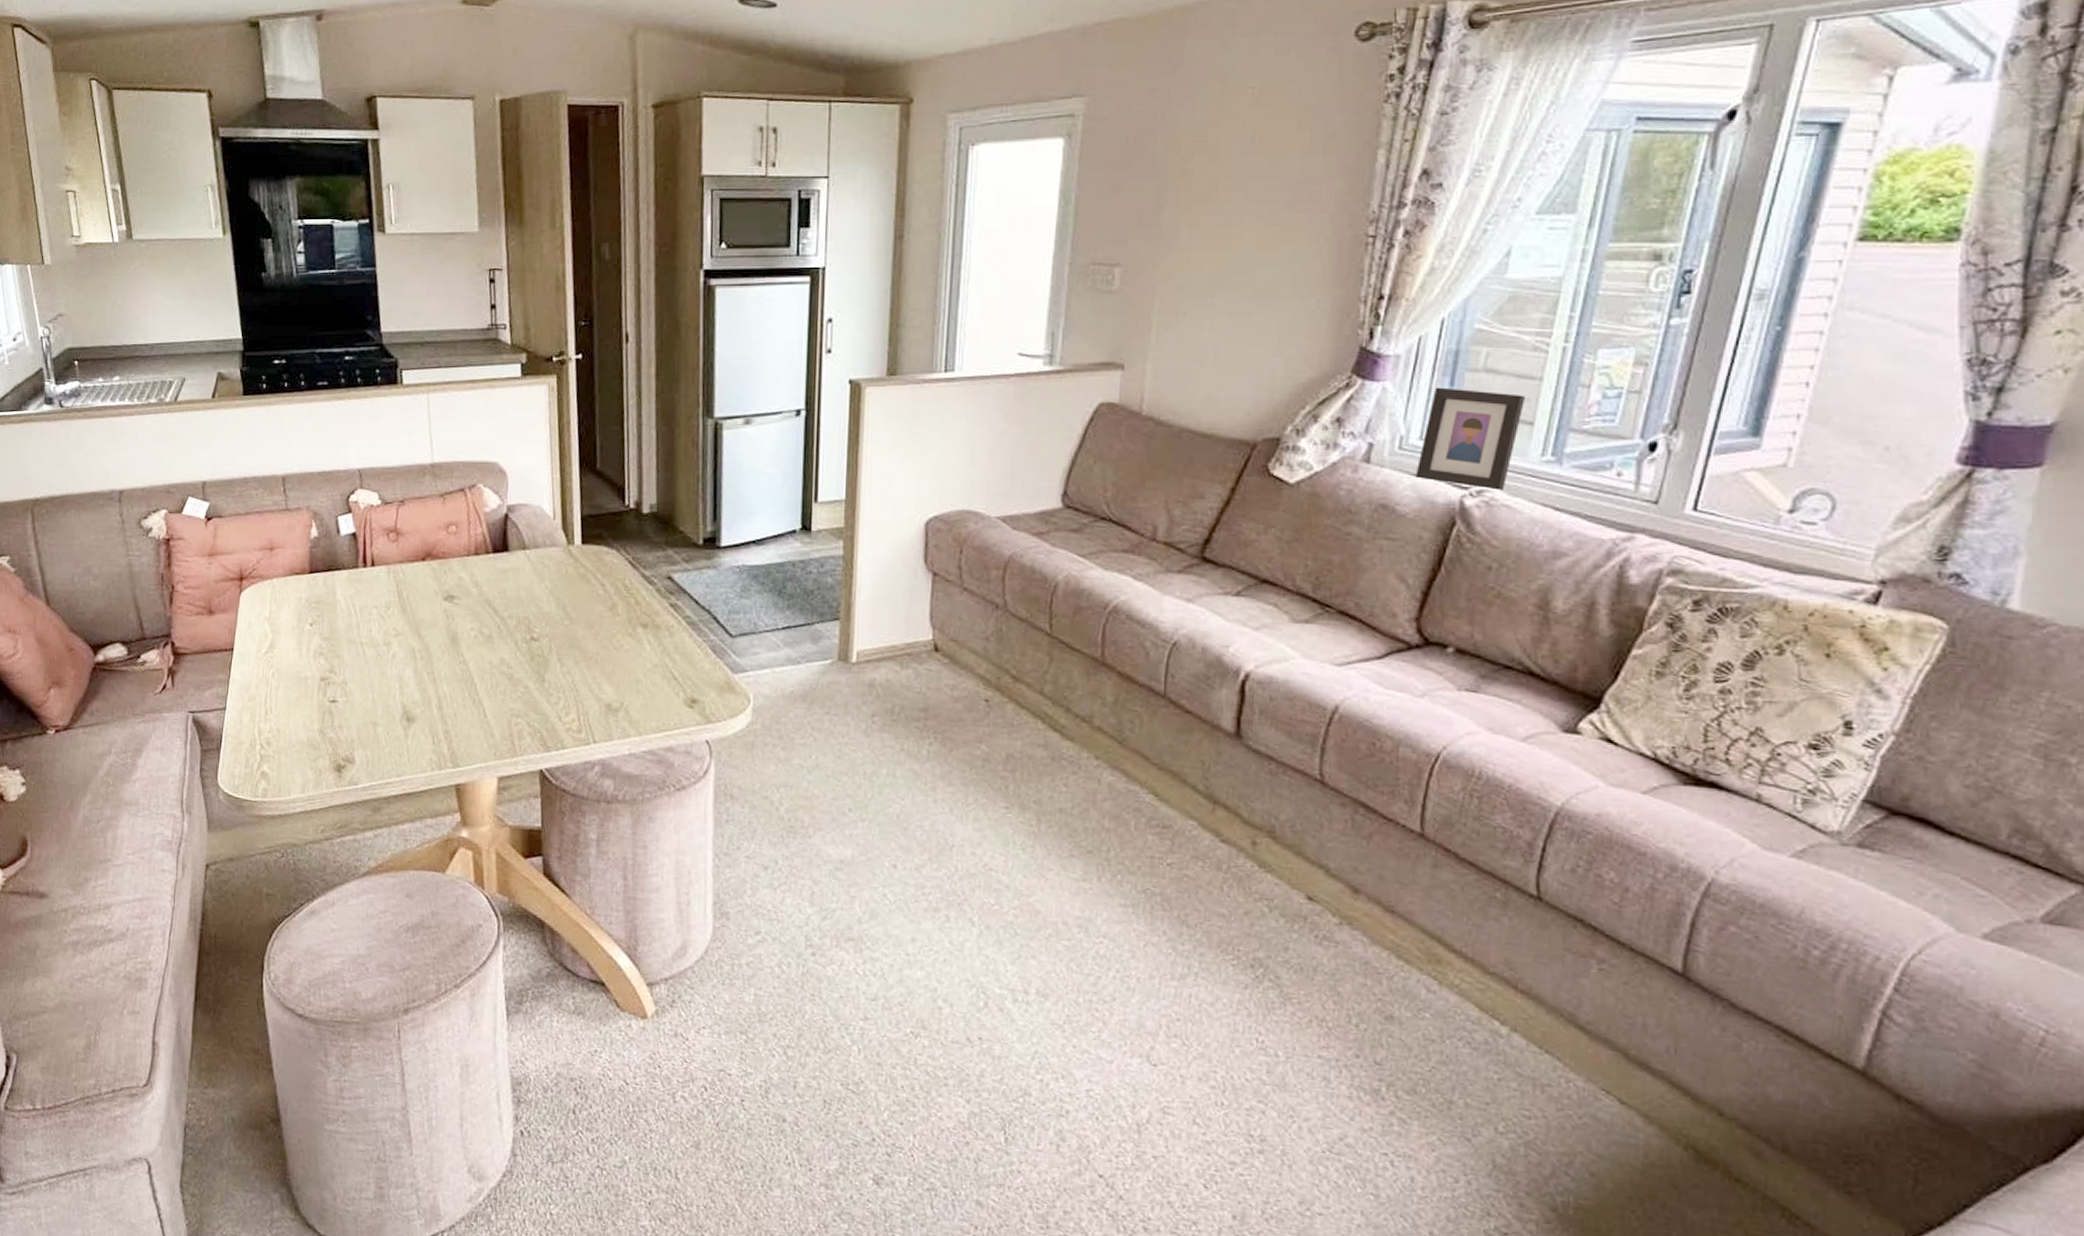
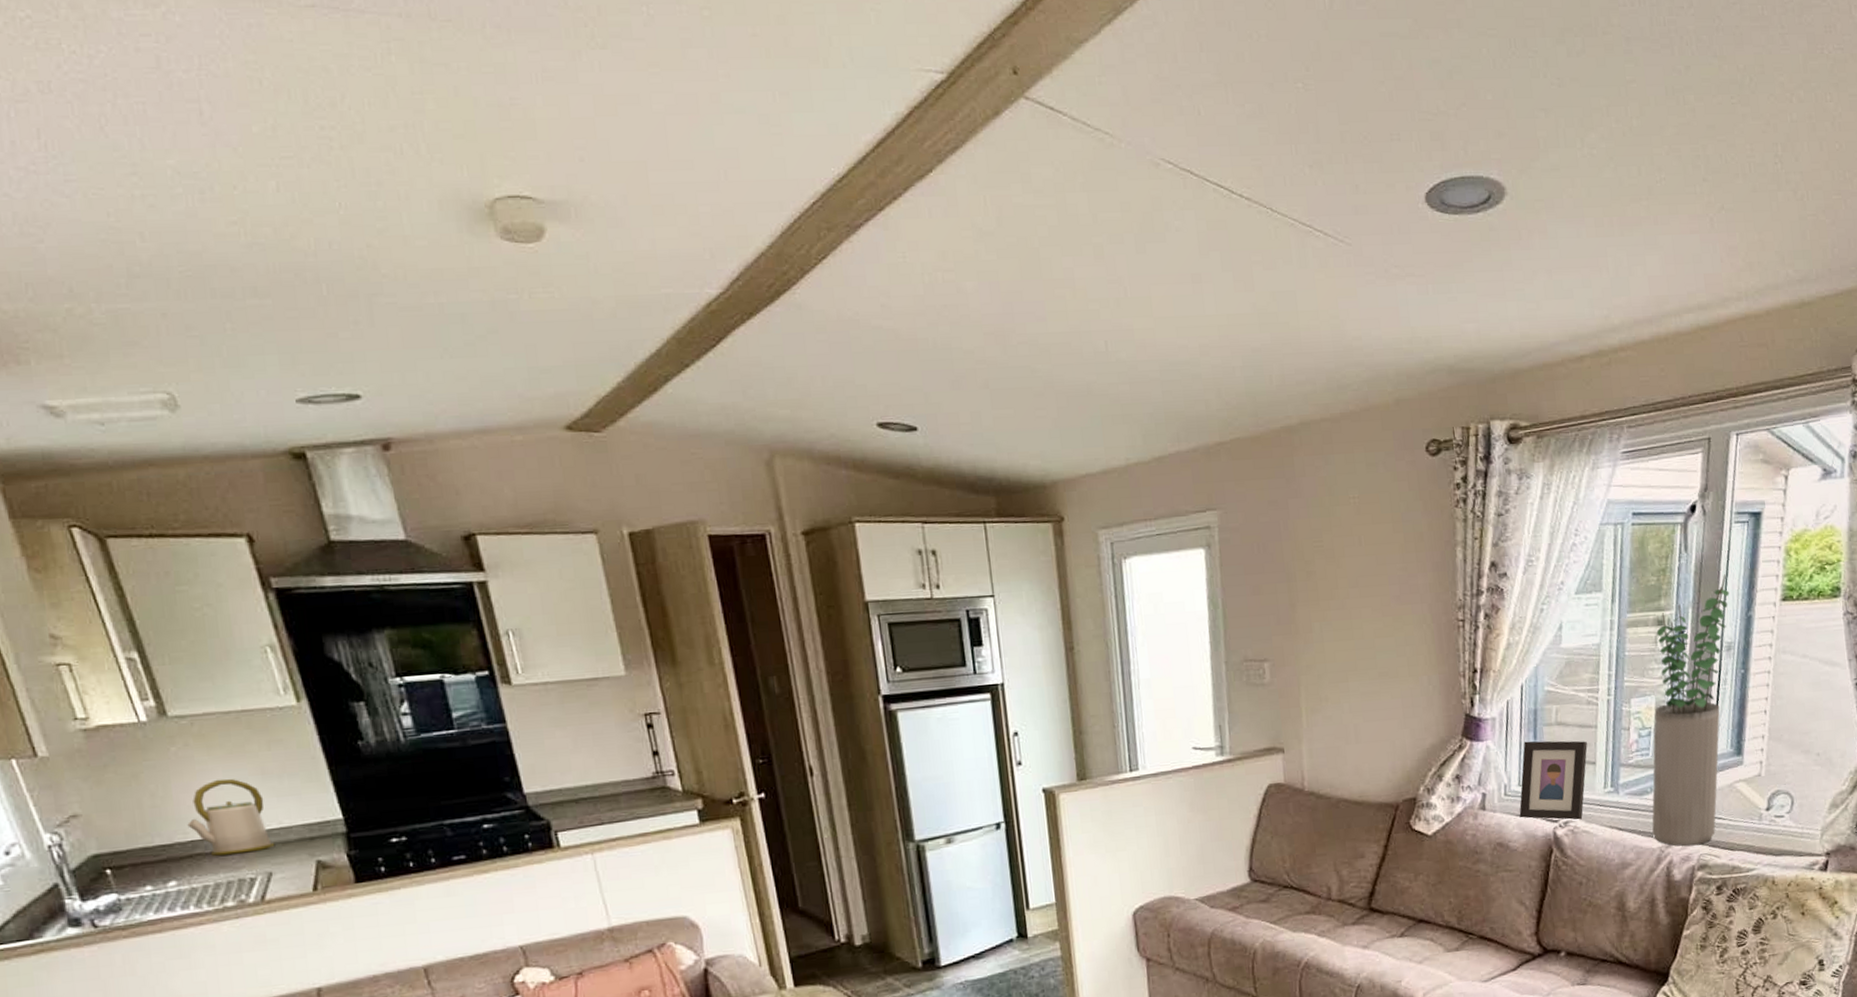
kettle: none [133,295,191,361] -> present [187,778,276,858]
vase: none [1605,201,1773,544] -> present [1652,574,1730,846]

